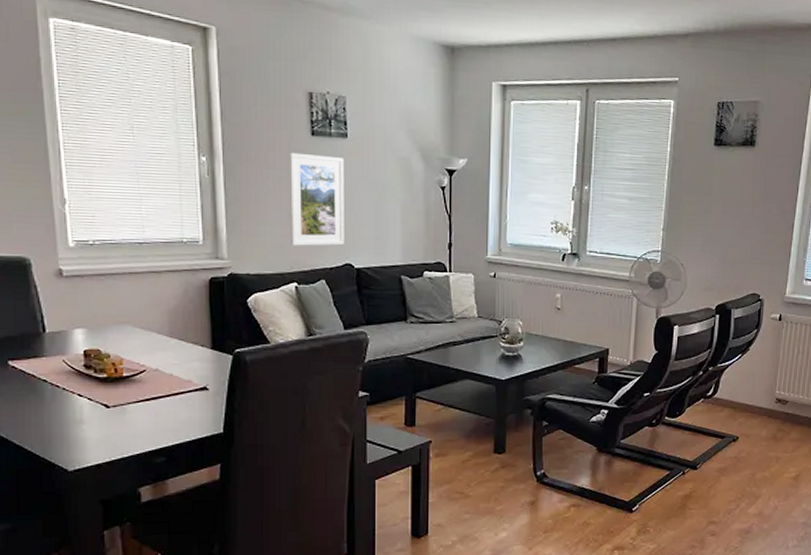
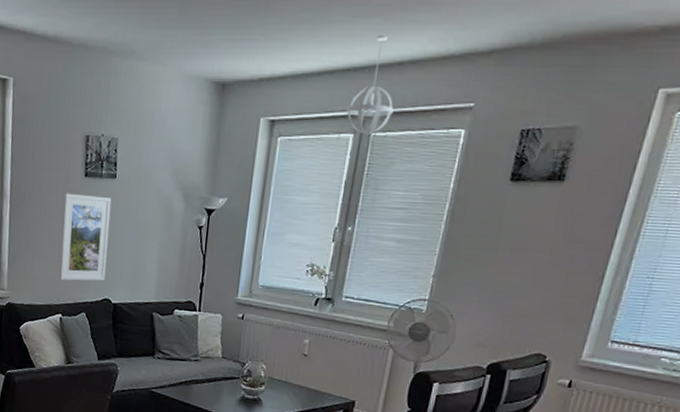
pendant light: none [571,12,613,102] -> present [346,34,394,135]

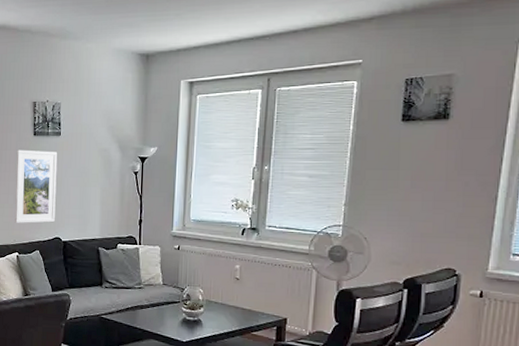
pendant light: present [346,34,394,135] -> none [253,9,294,90]

